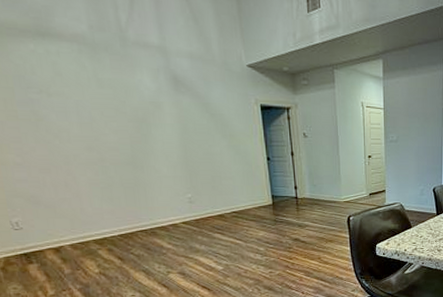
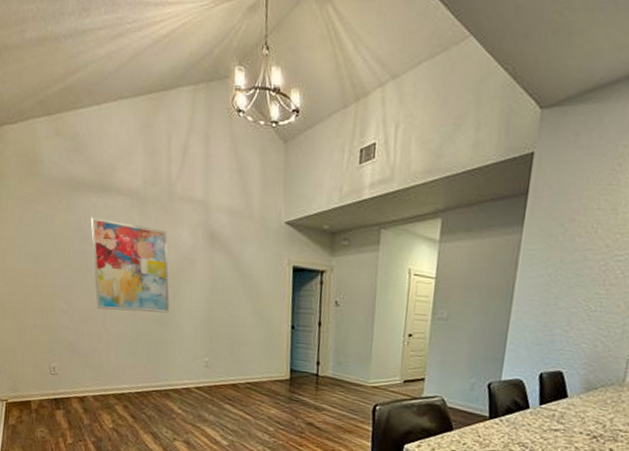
wall art: none [31,64,143,159] -> present [90,217,170,313]

